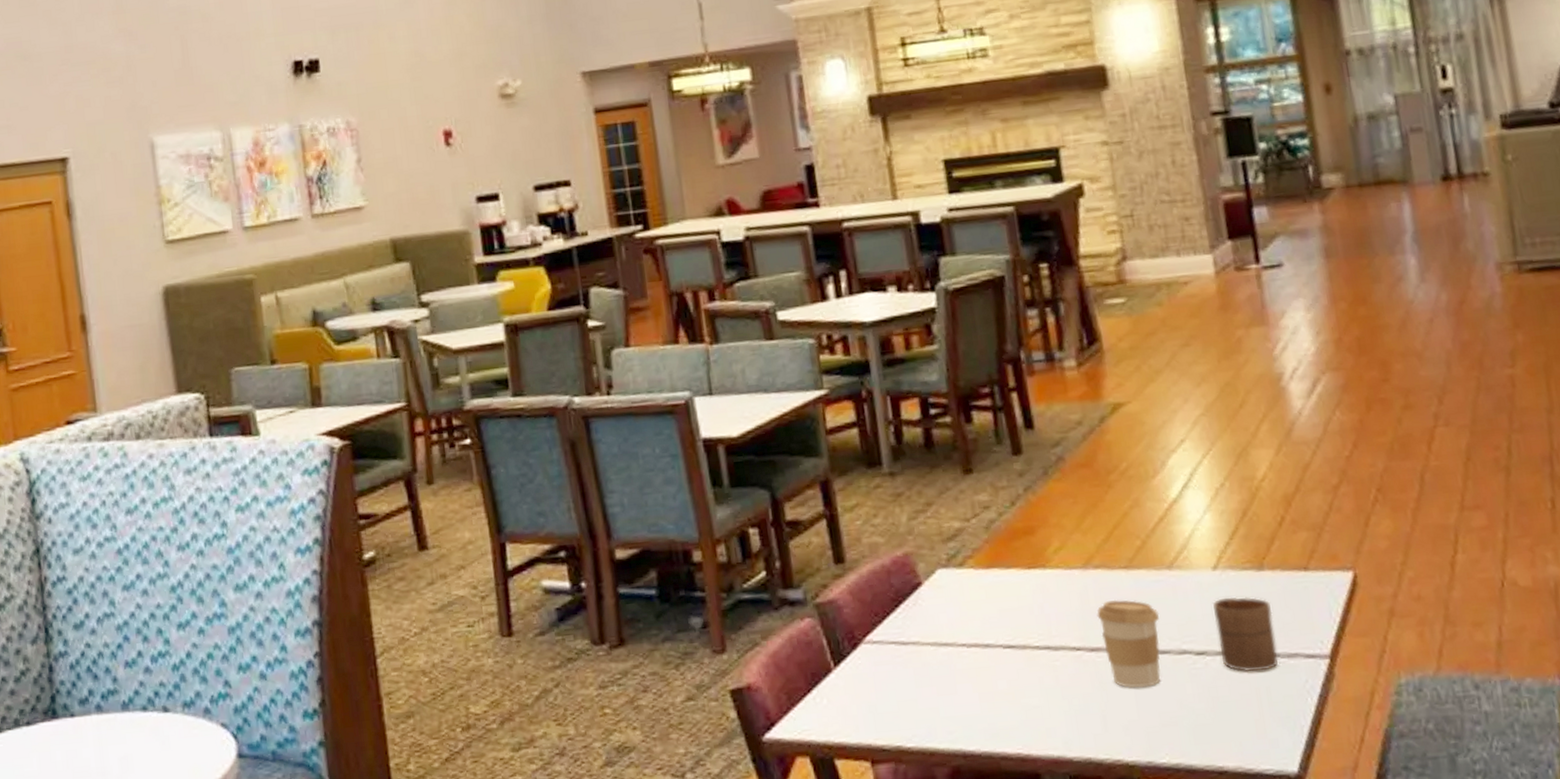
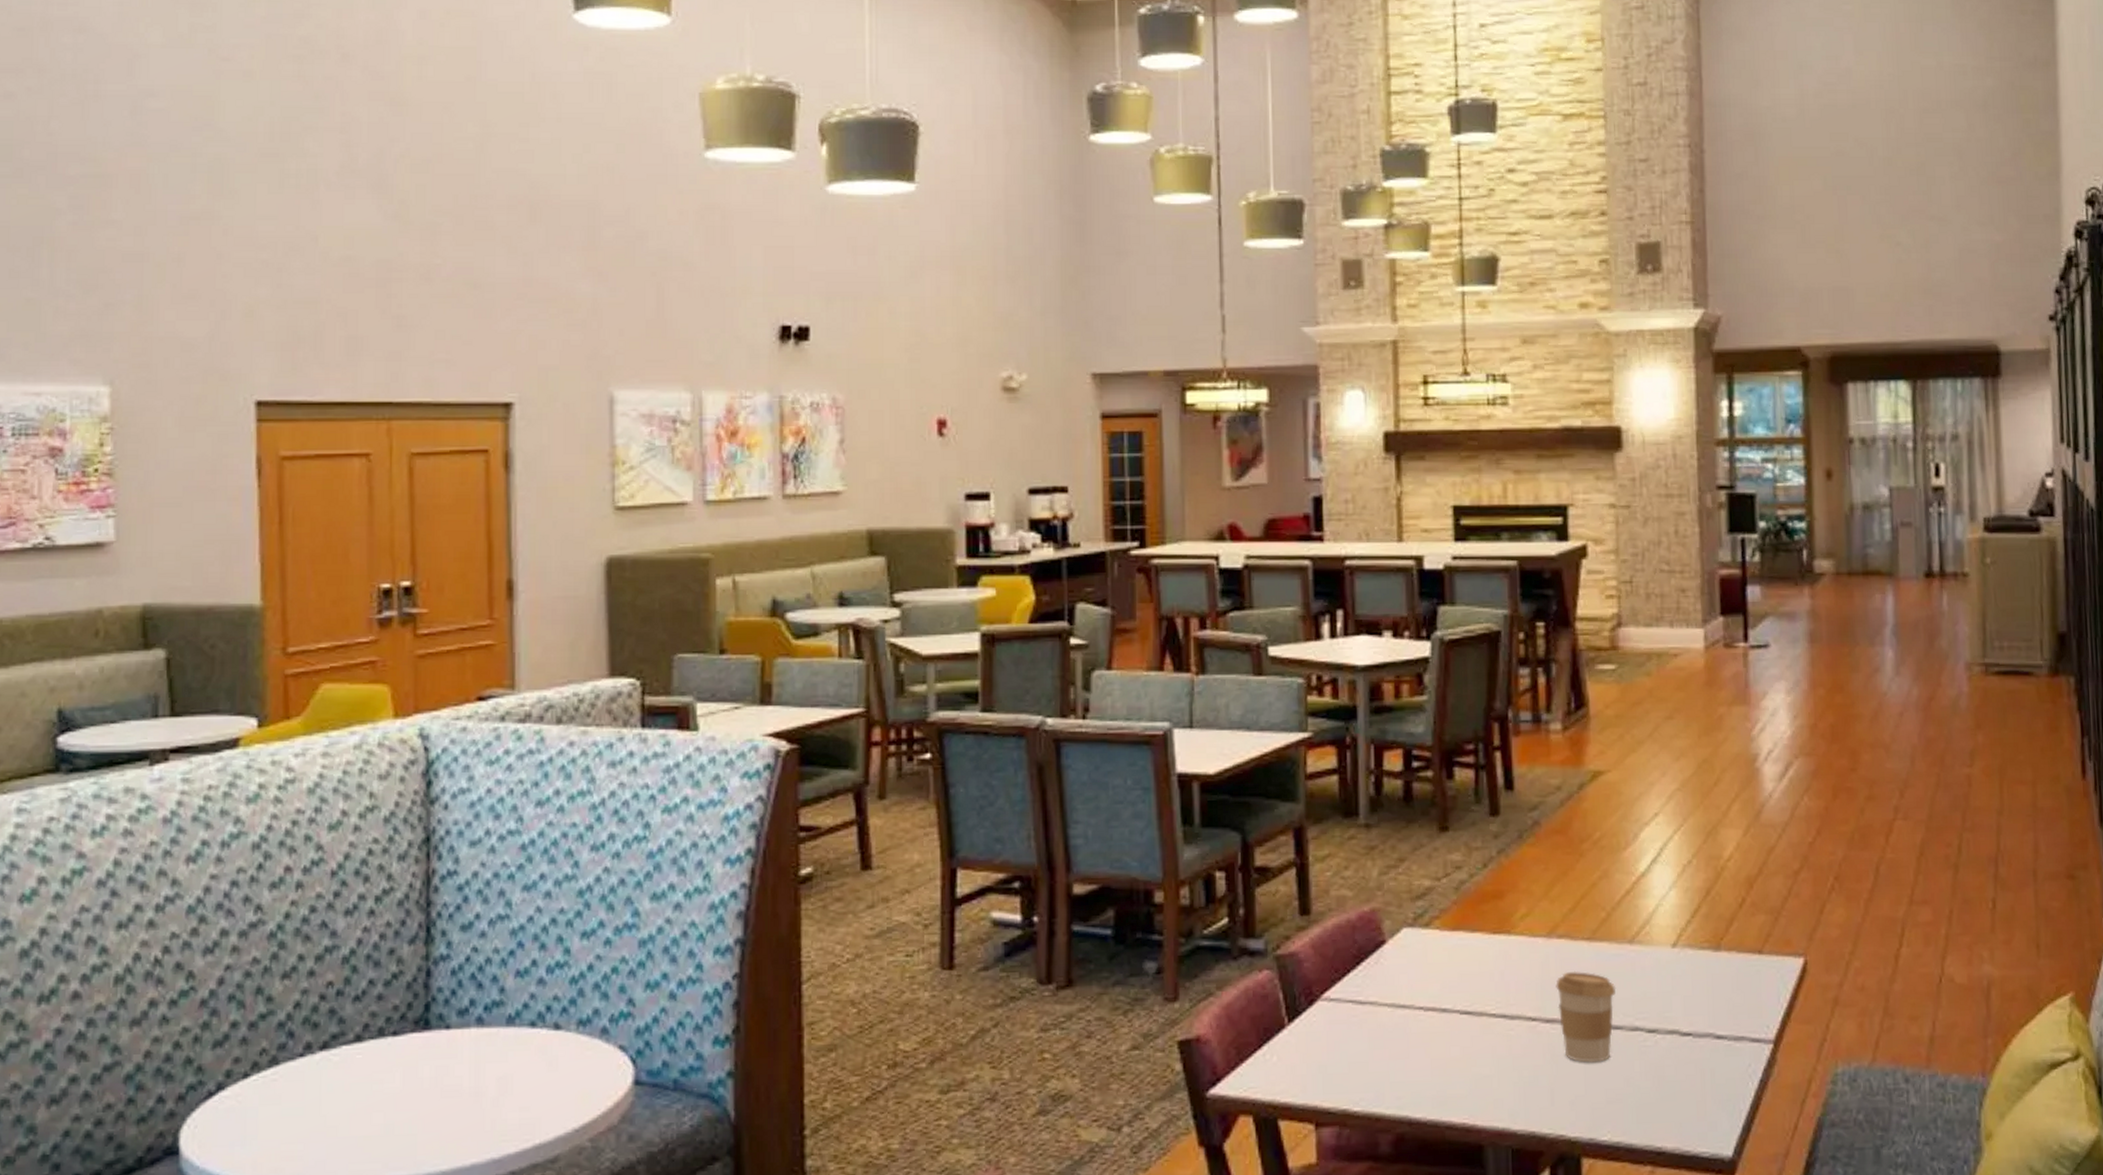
cup: present [1213,596,1278,672] -> none [1669,975,1725,1053]

